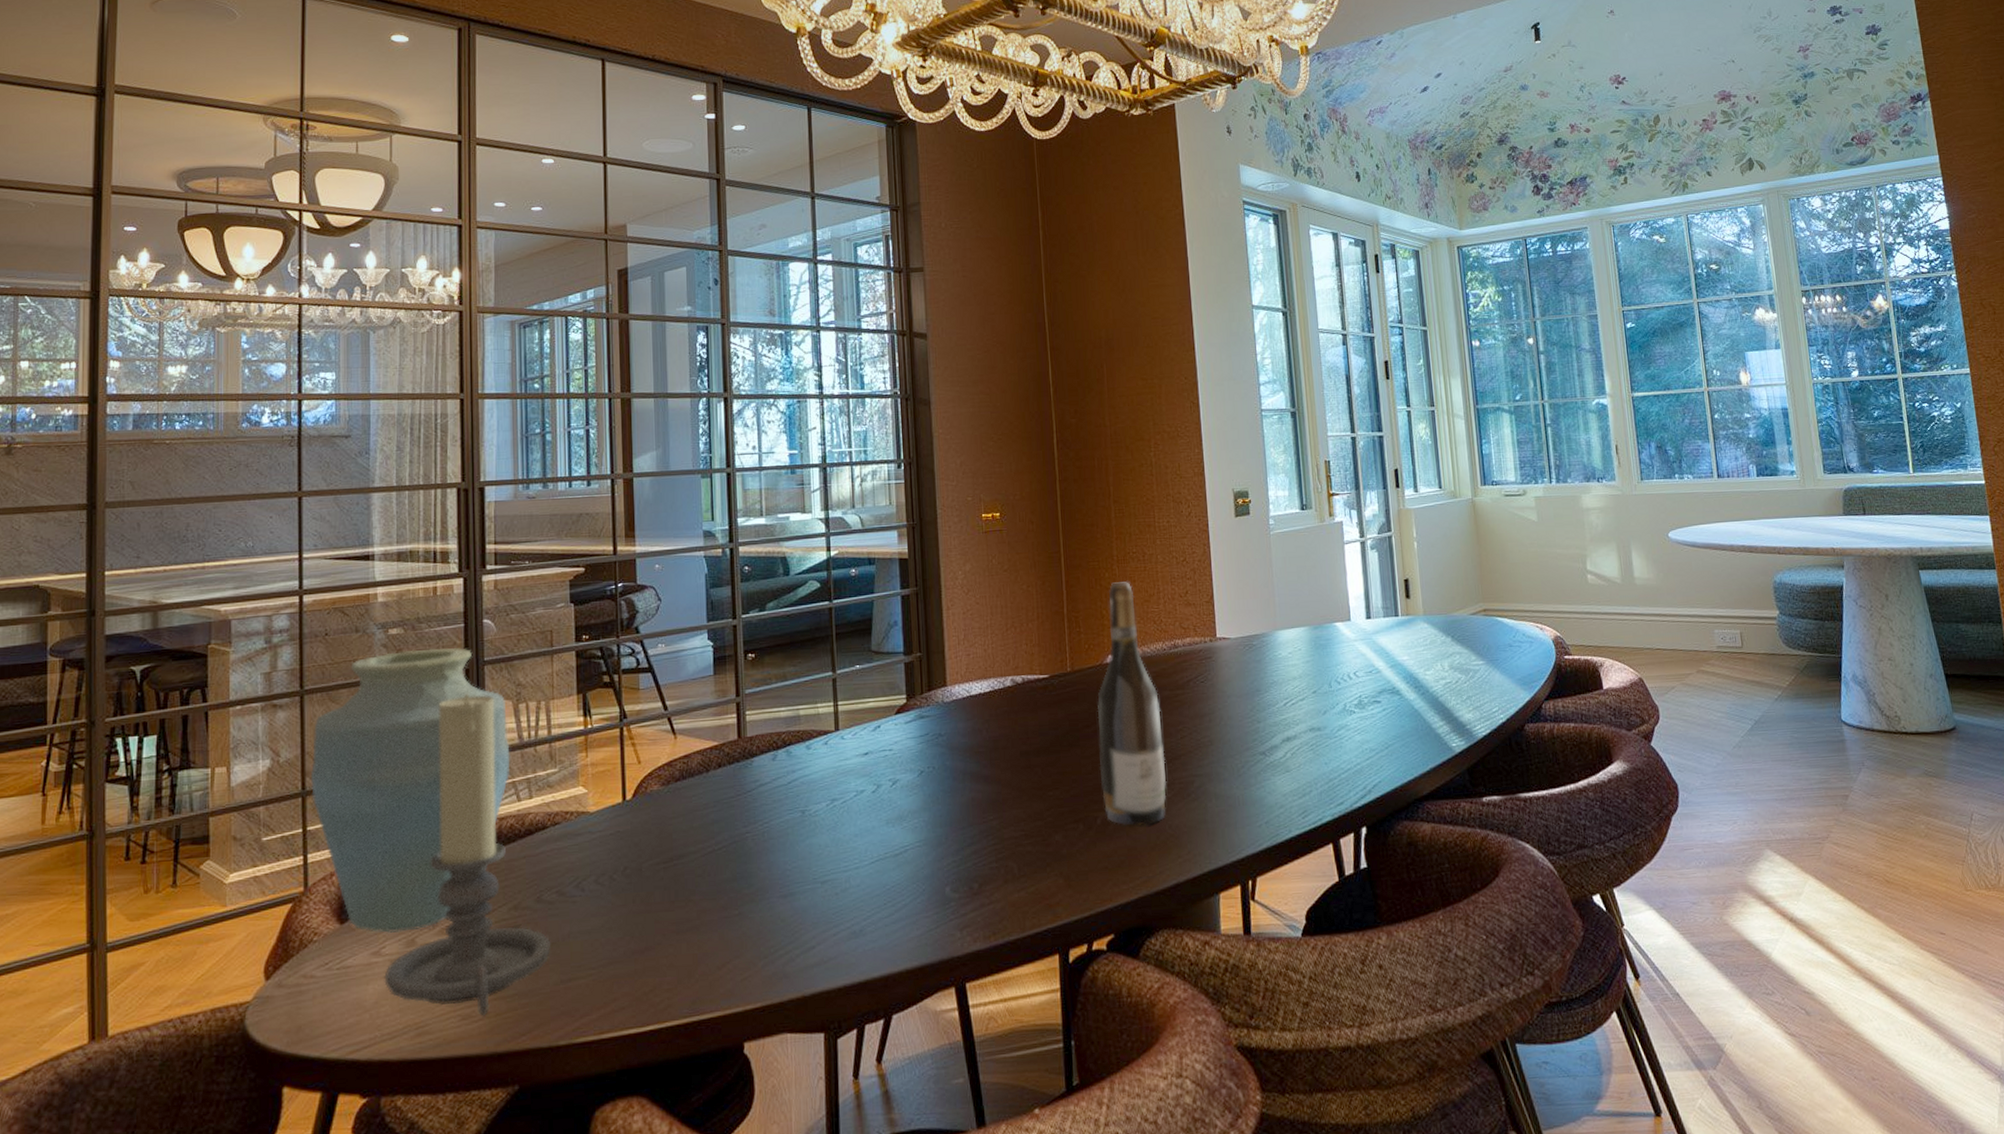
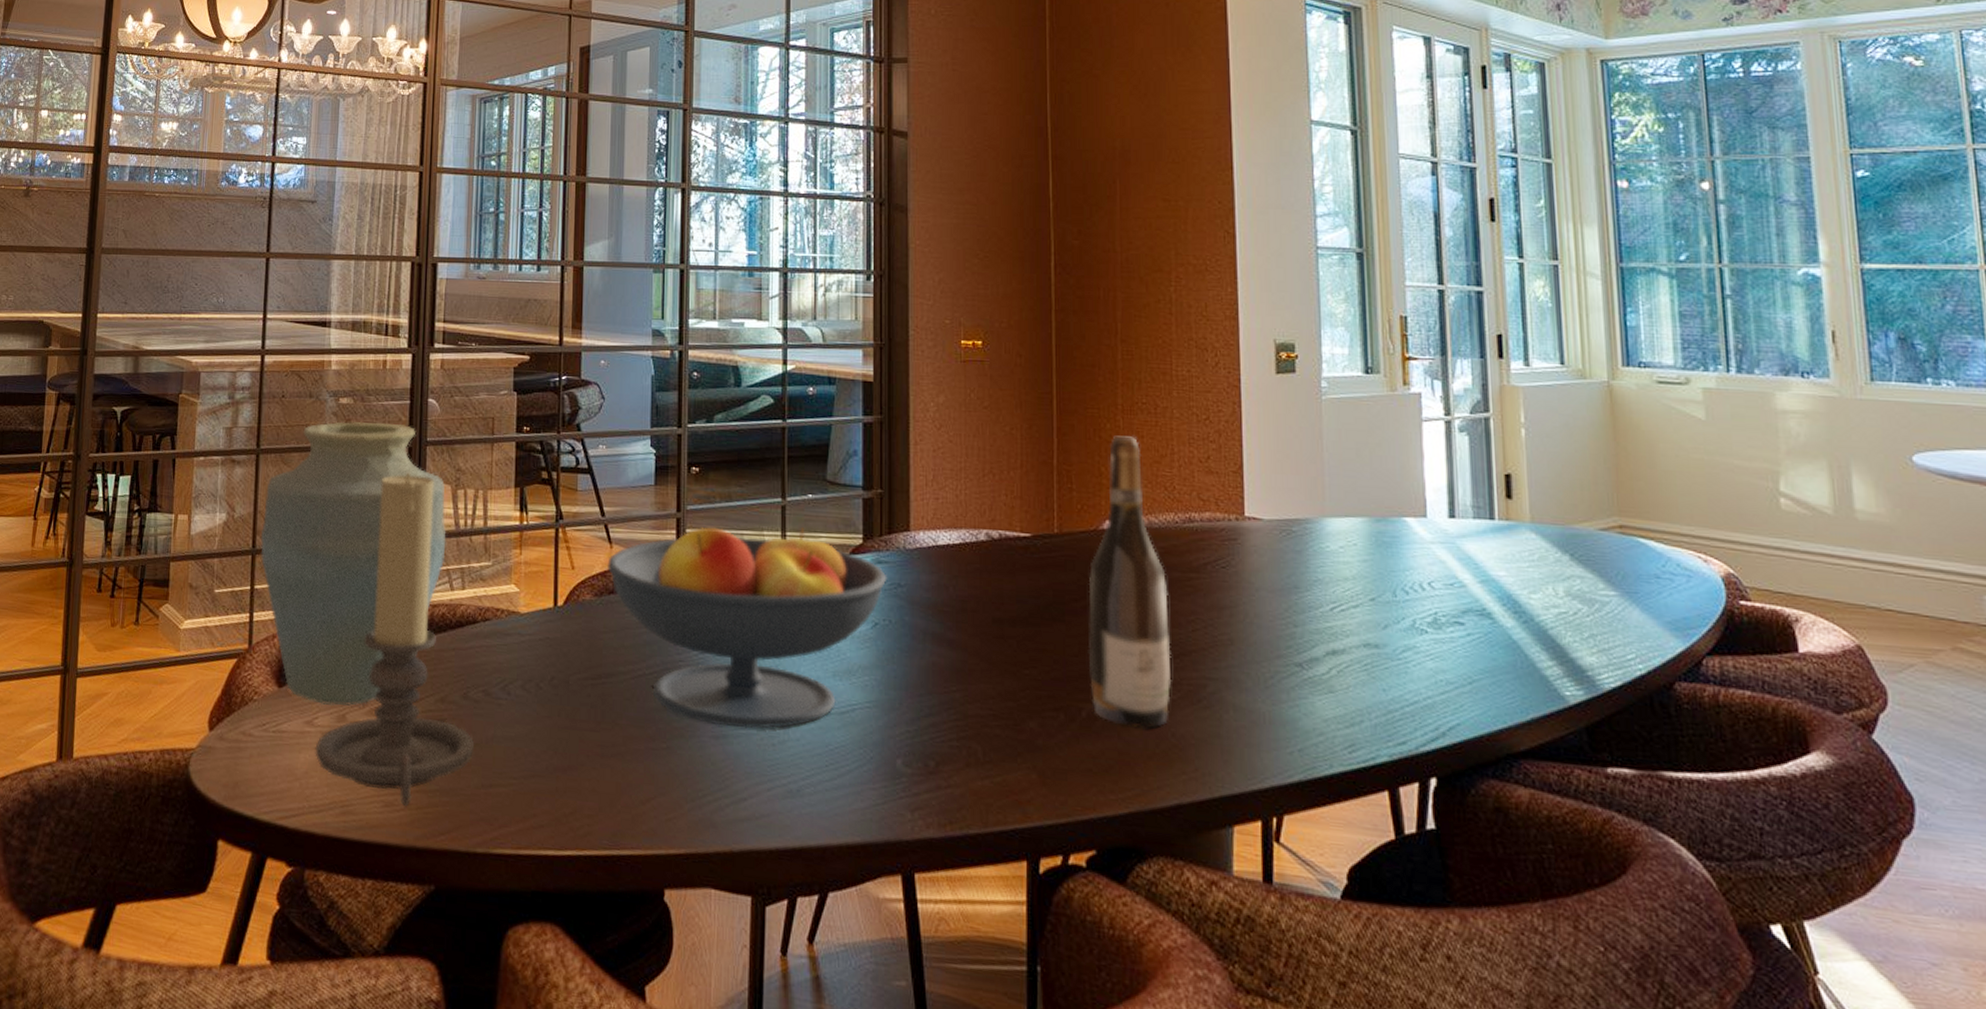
fruit bowl: none [671,696,930,886] -> present [606,527,887,729]

